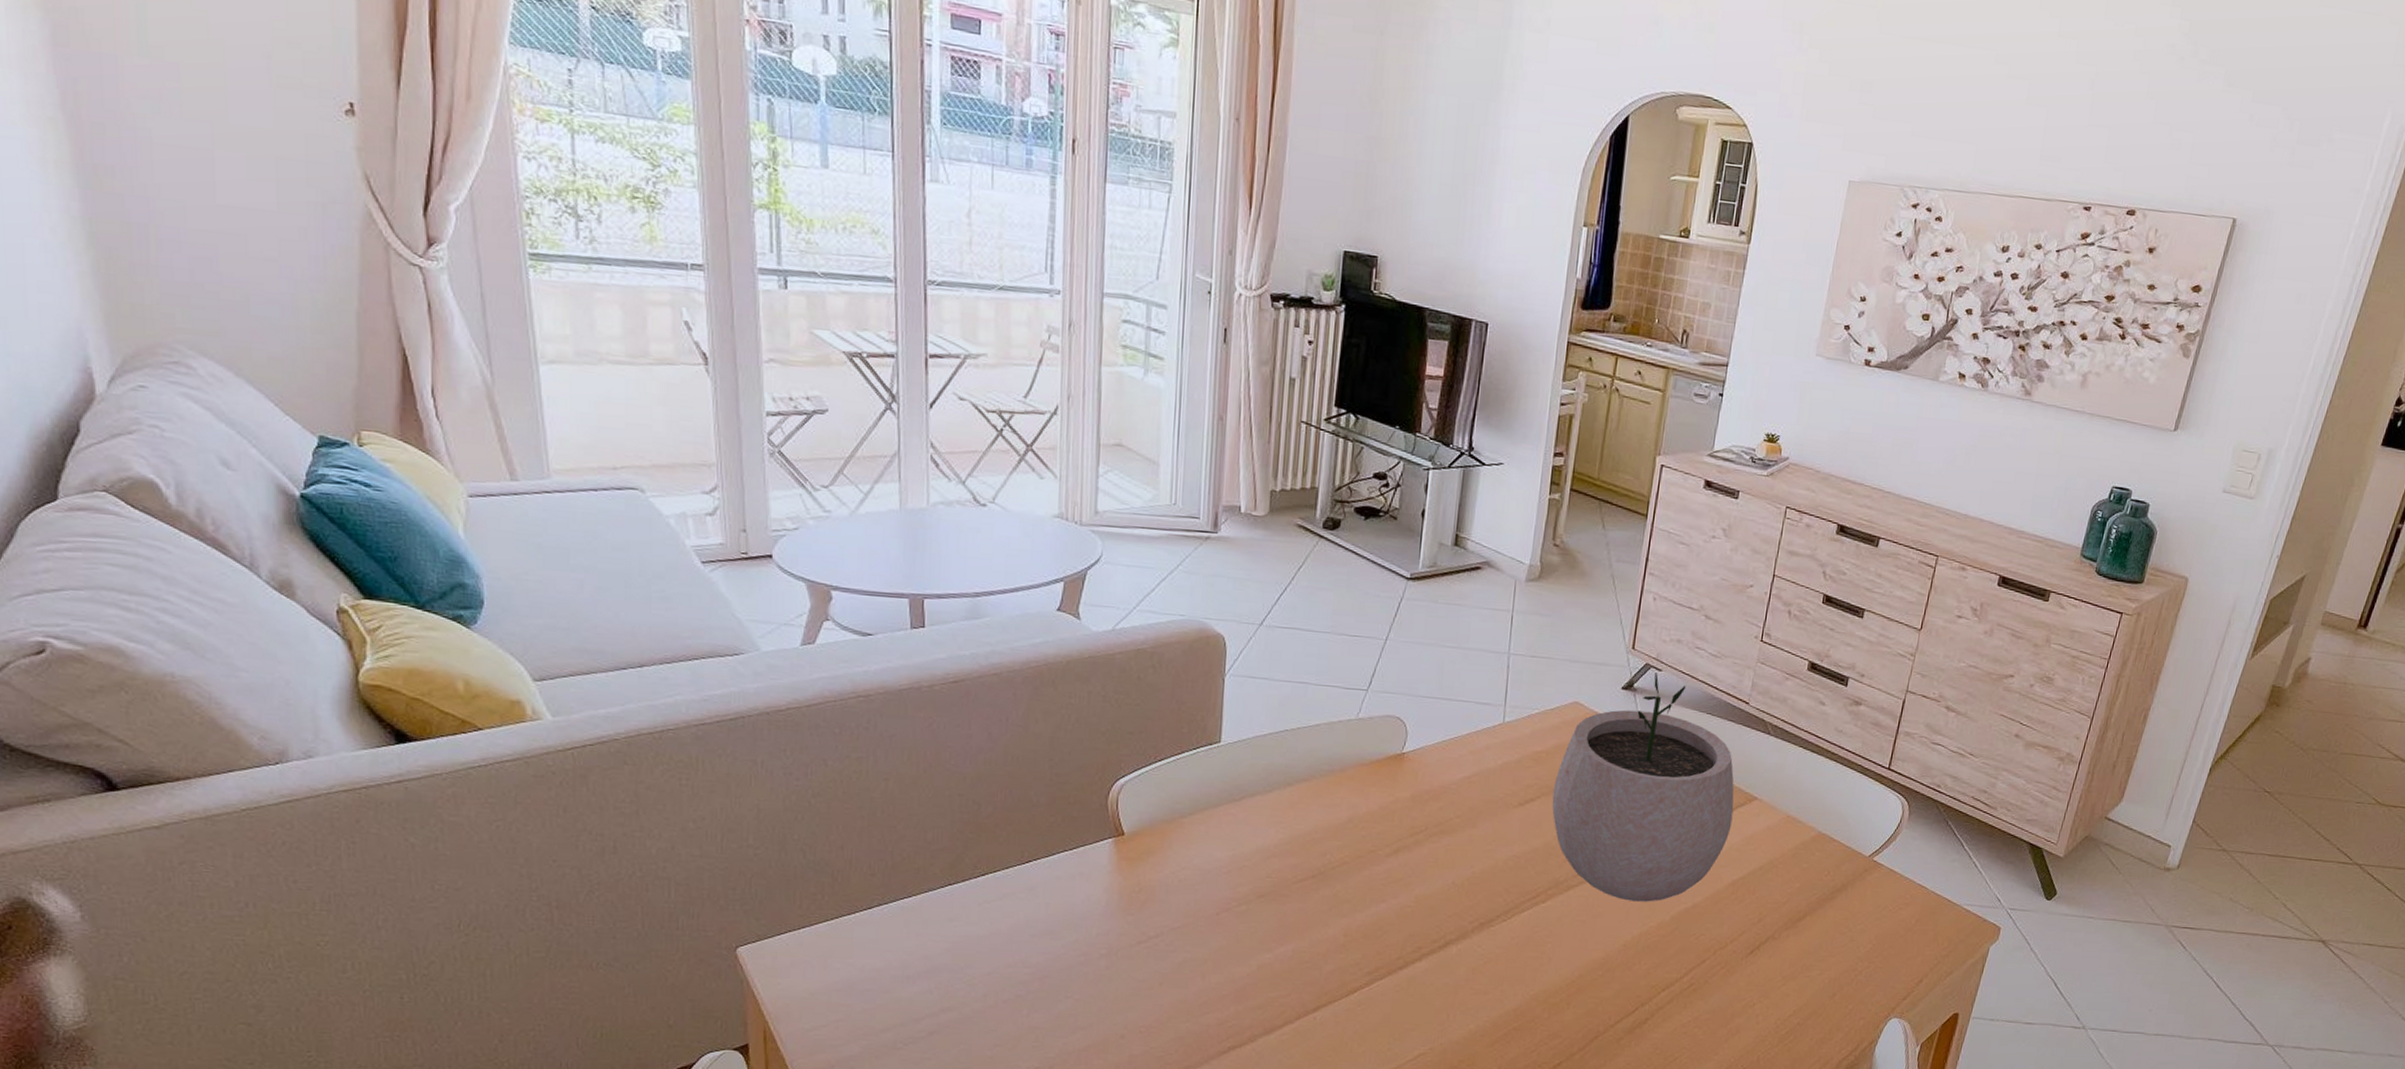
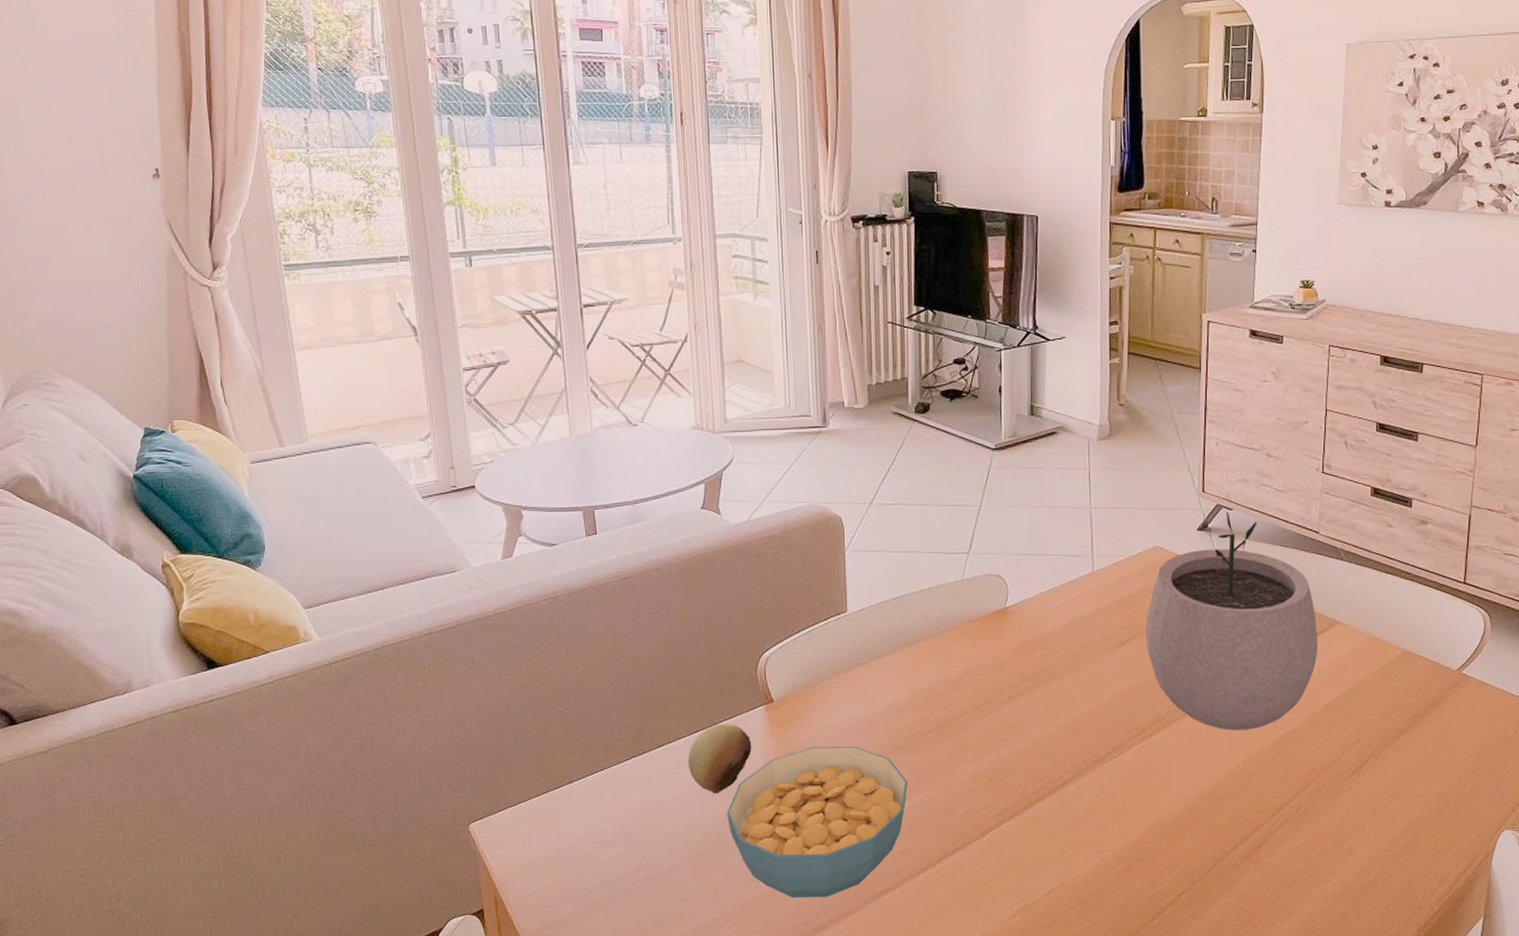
fruit: none [1015,855,1095,932] -> present [687,724,752,795]
cereal bowl: none [1057,887,1272,1051] -> present [727,746,908,898]

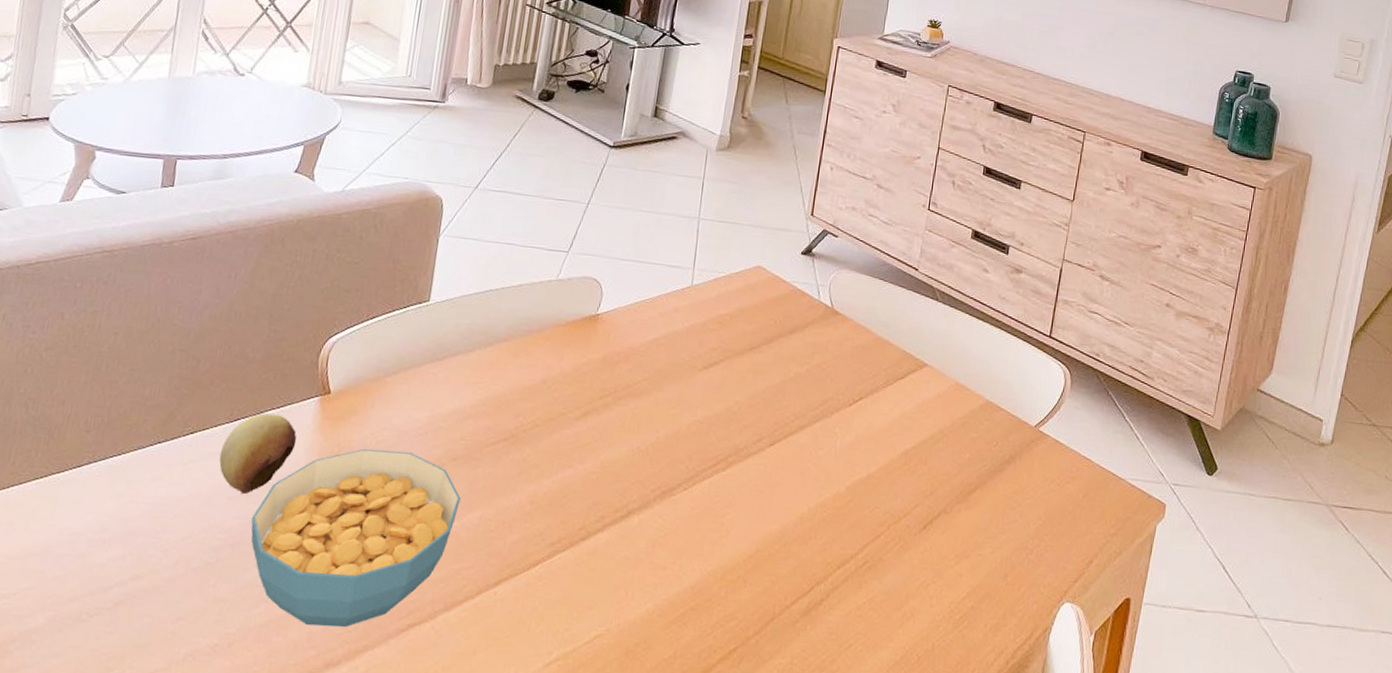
plant pot: present [1145,512,1318,730] -> none [734,239,906,472]

